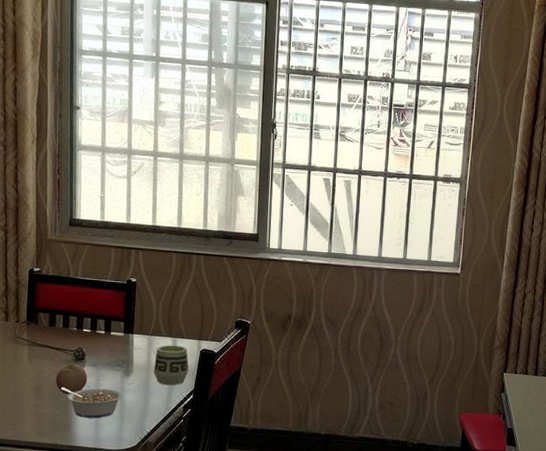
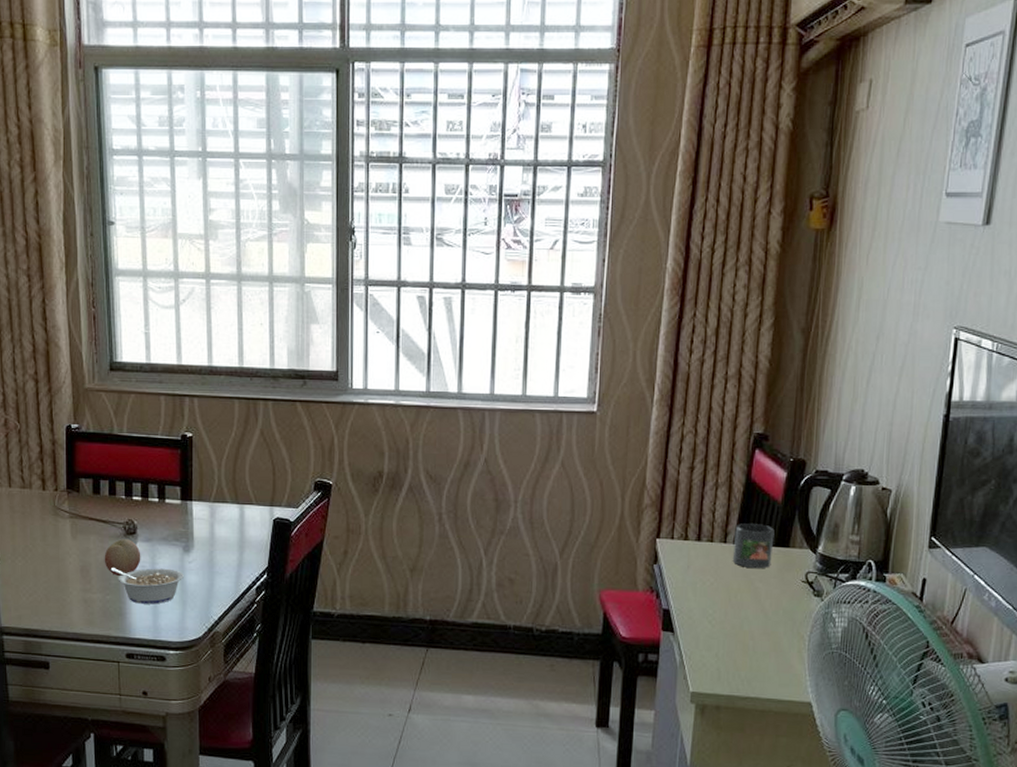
cup: present [154,345,189,386] -> none [219,513,261,563]

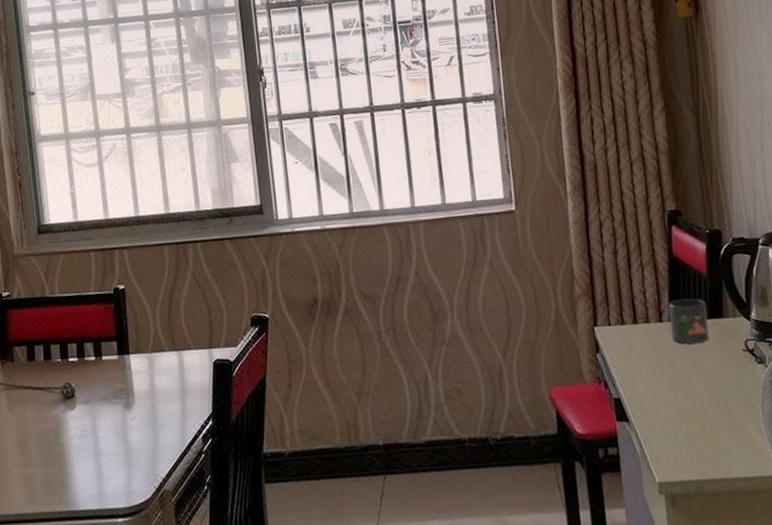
fruit: present [104,539,141,576] -> none [42,404,82,445]
legume: present [110,568,184,604] -> none [50,429,127,472]

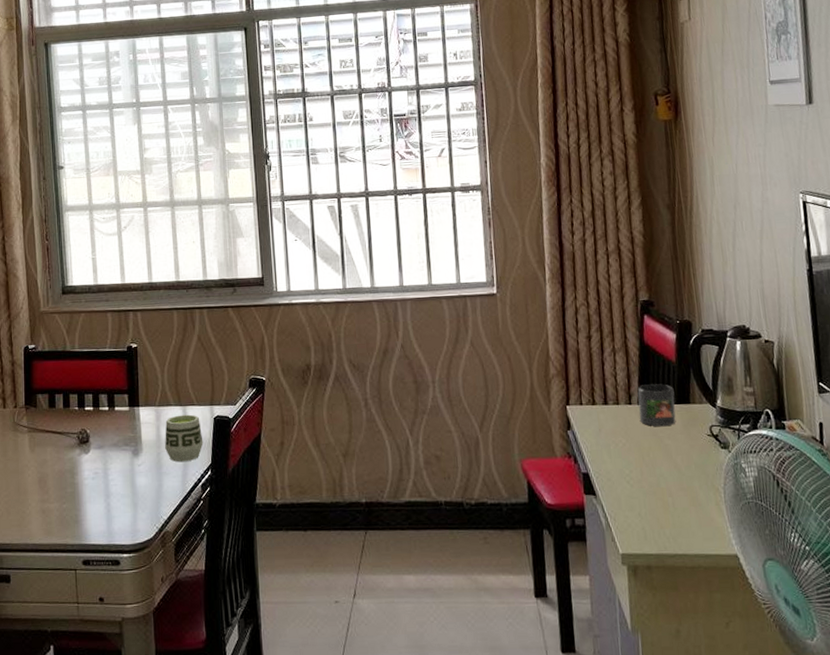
cup: none [159,359,203,413] -> present [165,414,204,462]

